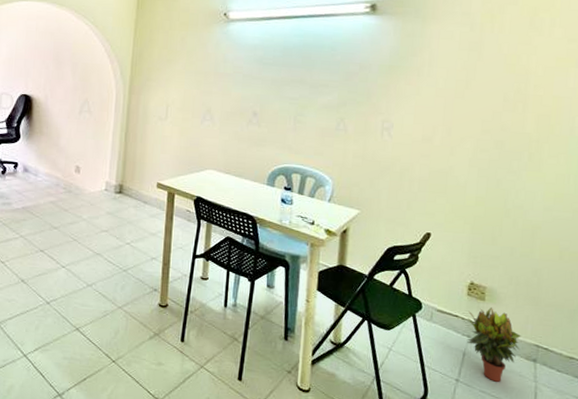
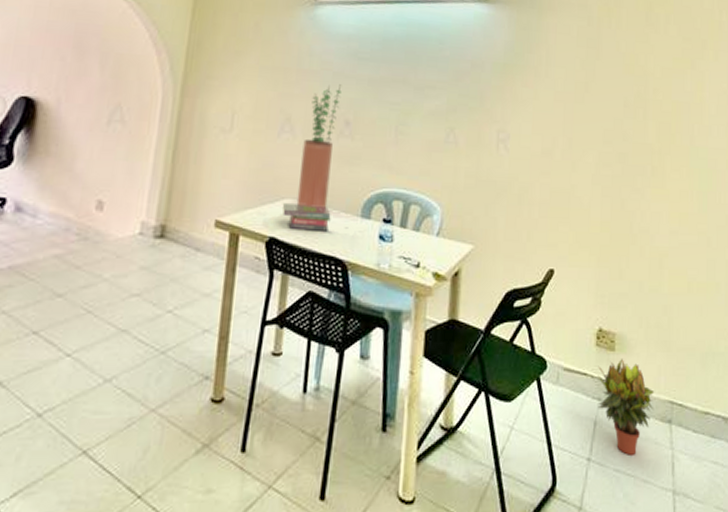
books: none [205,172,243,194] -> present [282,202,331,231]
vase: none [216,84,250,178] -> present [296,84,342,209]

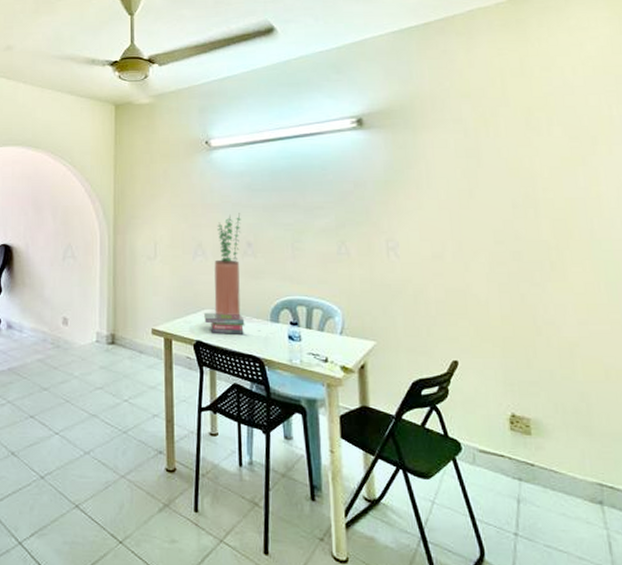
potted plant: present [598,359,655,455] -> none [515,443,582,533]

